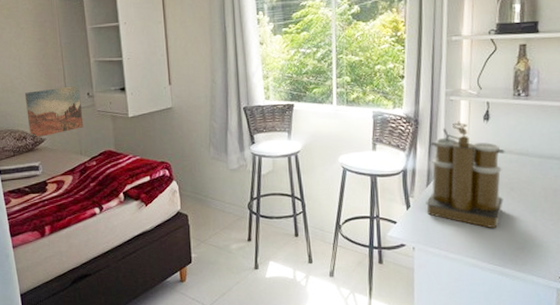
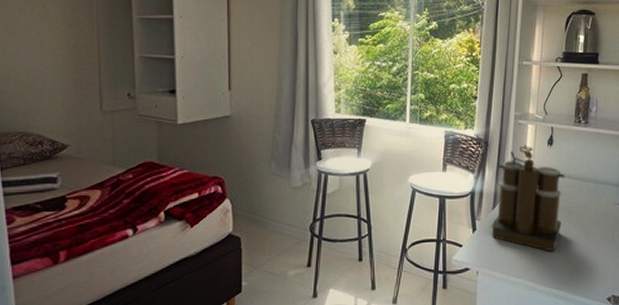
wall art: present [24,85,84,138] -> none [45,84,120,144]

